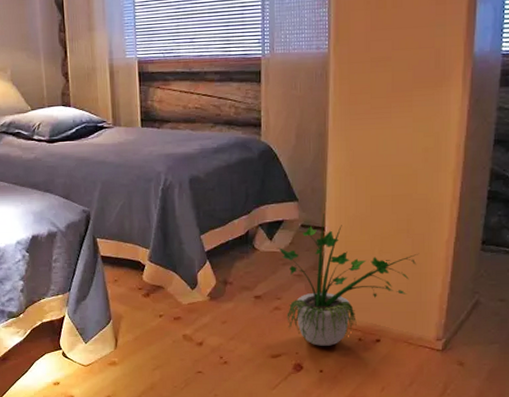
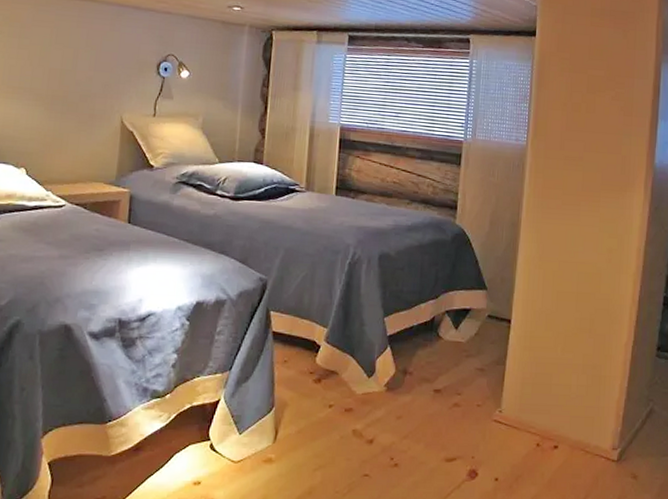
potted plant: present [279,207,420,346] -> none [464,299,600,451]

